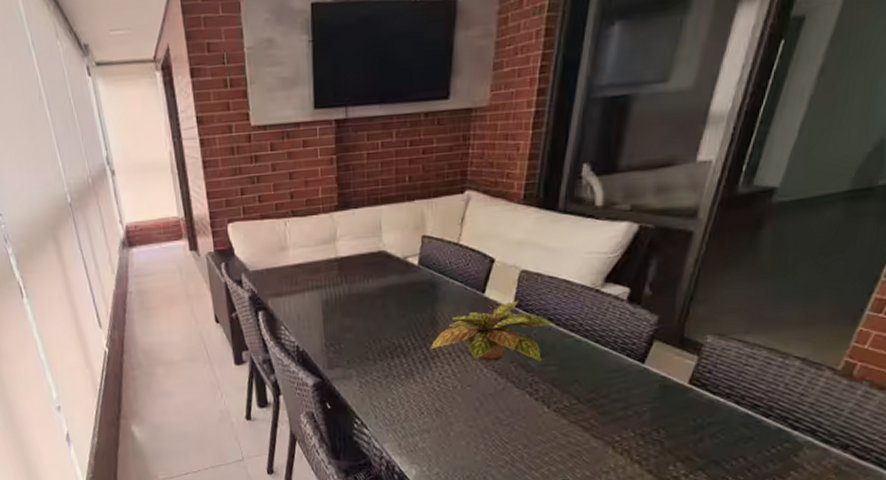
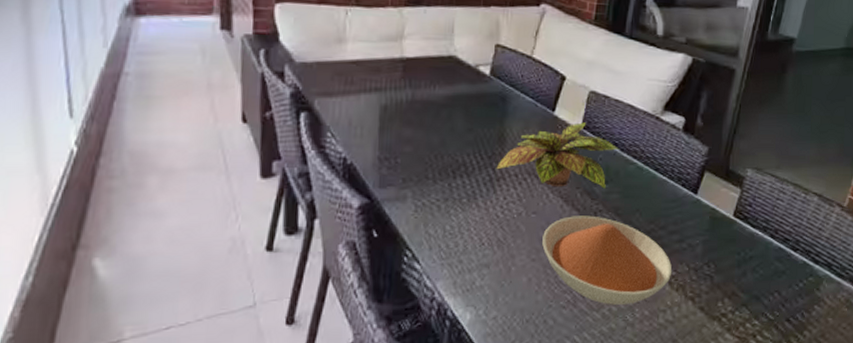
bowl: none [478,387,616,466] -> present [542,215,672,305]

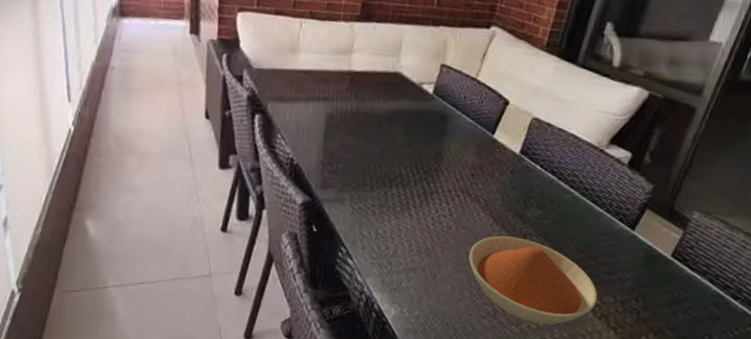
plant: present [496,122,620,189] -> none [431,147,558,214]

